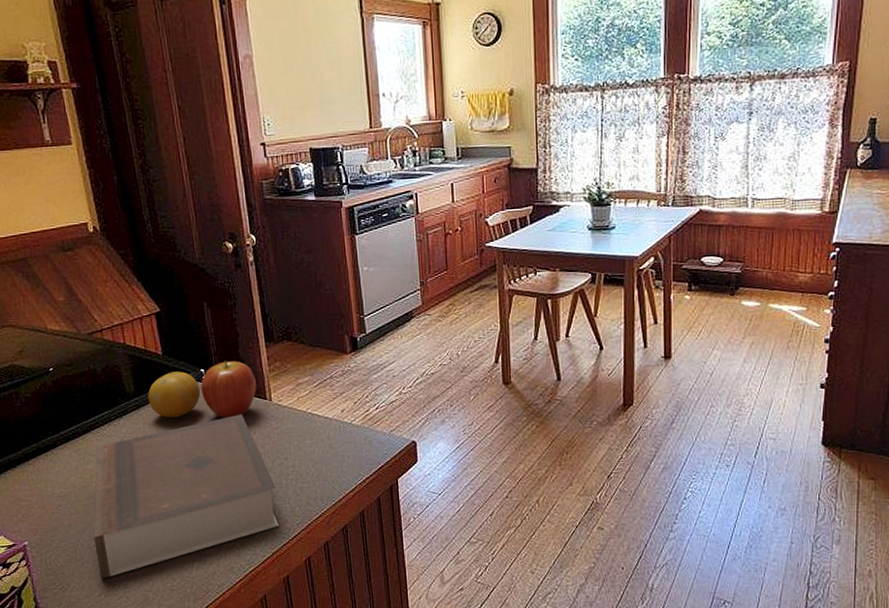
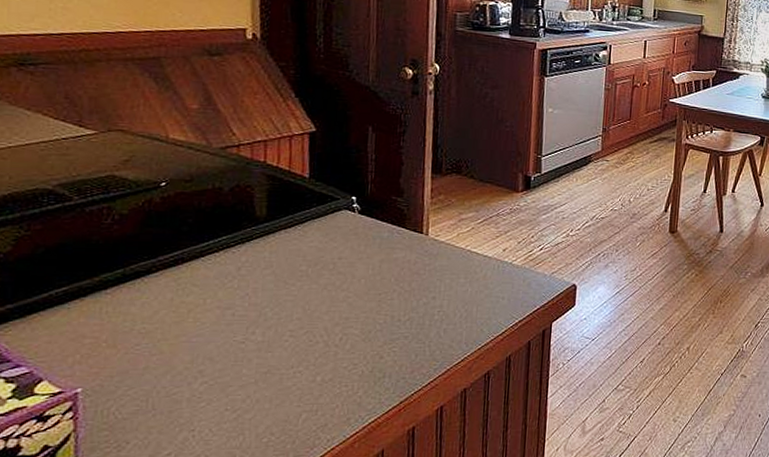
book: present [93,414,280,580] -> none [174,247,416,435]
fruit: present [147,371,201,418] -> none [281,197,348,247]
fruit: present [201,360,257,418] -> none [348,189,414,251]

